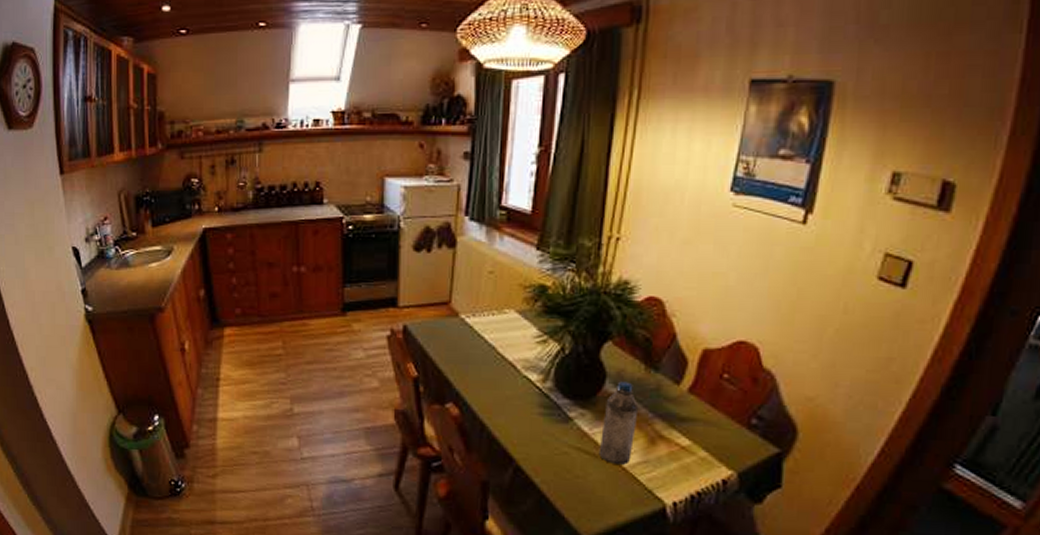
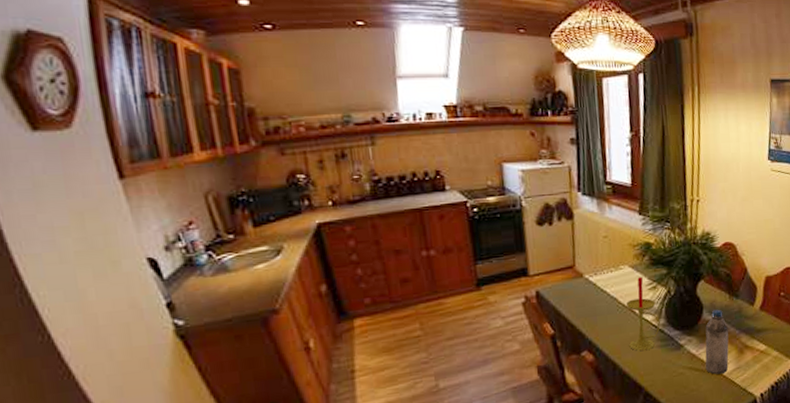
candle: none [504,326,546,415] -> present [625,277,660,351]

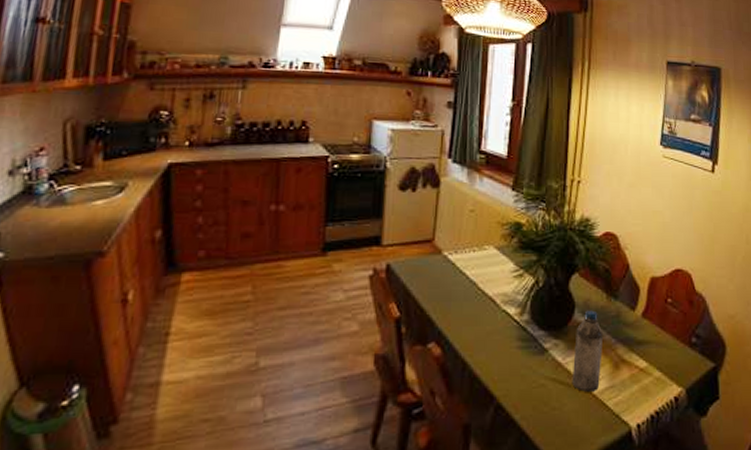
candle: present [625,277,660,351] -> none [484,261,523,350]

